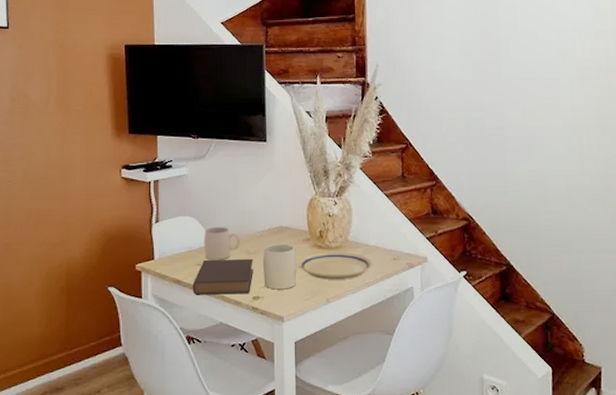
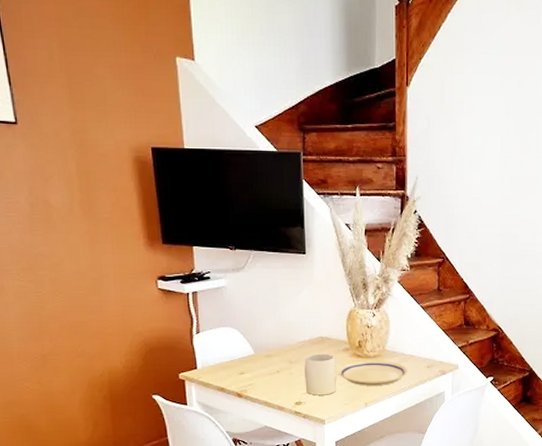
book: present [192,258,253,295] -> none [236,367,295,402]
mug: present [203,226,241,260] -> none [245,337,282,369]

